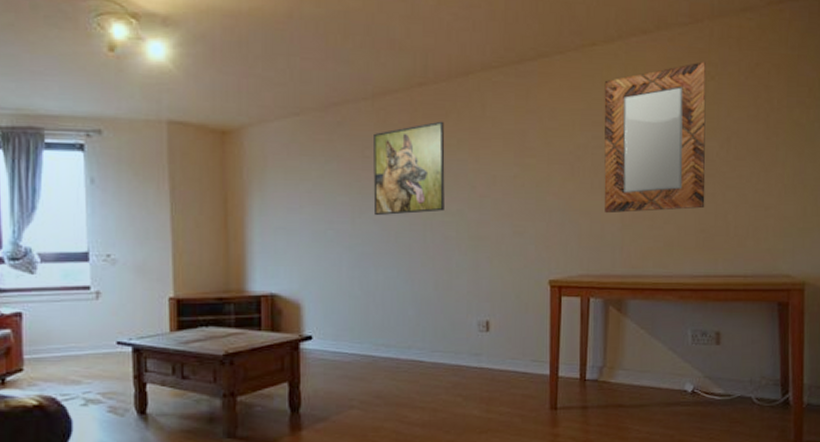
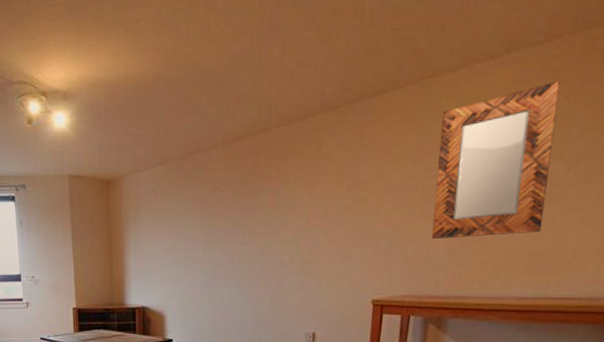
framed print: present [373,121,445,216] -> none [221,161,283,245]

